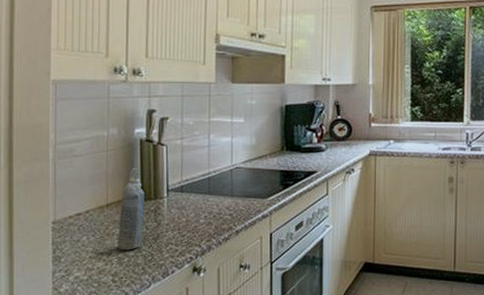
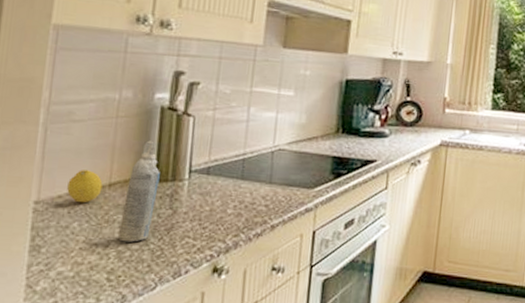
fruit: none [75,195,102,221] -> present [67,170,103,203]

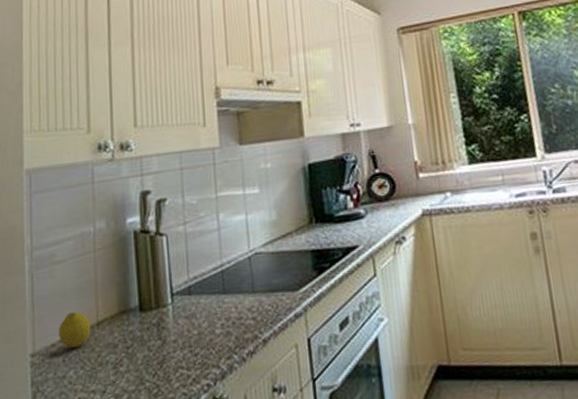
aerosol can: present [118,140,160,242] -> none [113,269,144,384]

